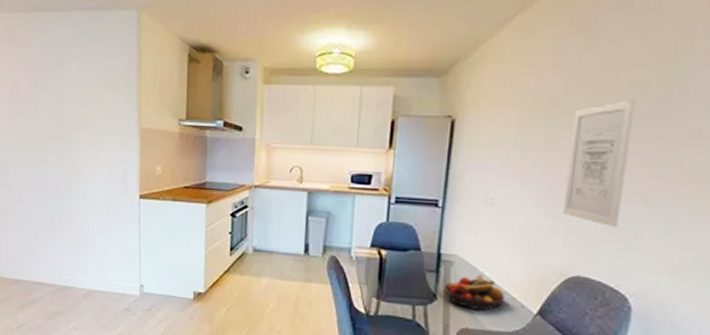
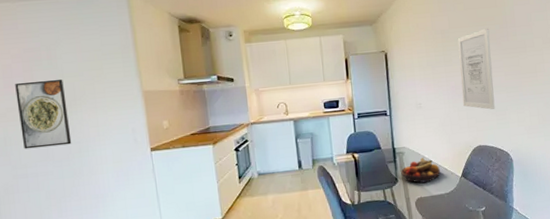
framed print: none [19,101,64,176] -> present [15,79,72,150]

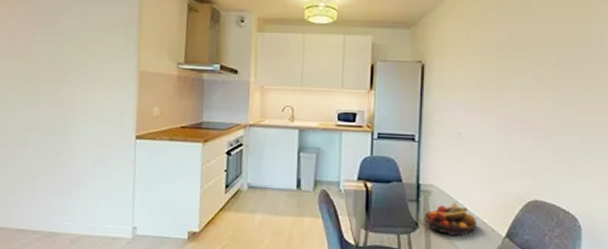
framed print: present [15,79,72,150] -> none [11,45,62,118]
wall art: present [457,28,495,110] -> none [518,49,565,155]

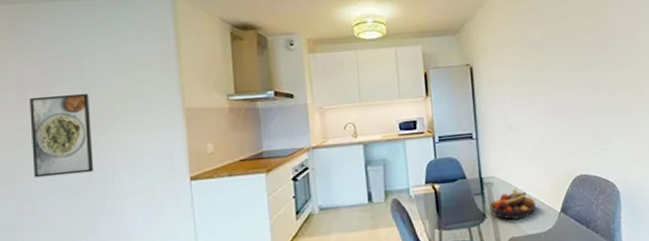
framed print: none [11,45,62,118] -> present [30,93,94,178]

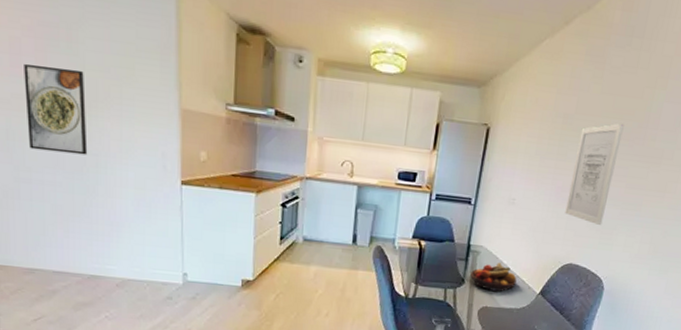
wall art: none [552,39,597,133] -> present [565,123,625,225]

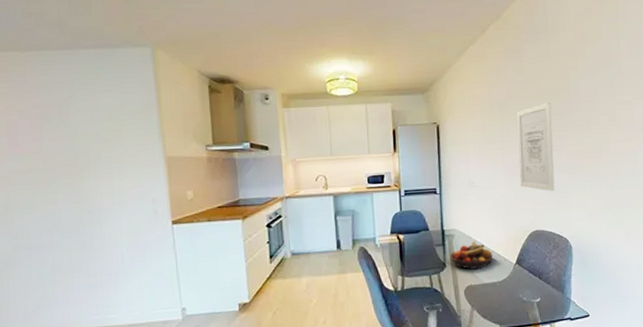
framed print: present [24,63,88,155] -> none [20,139,83,218]

